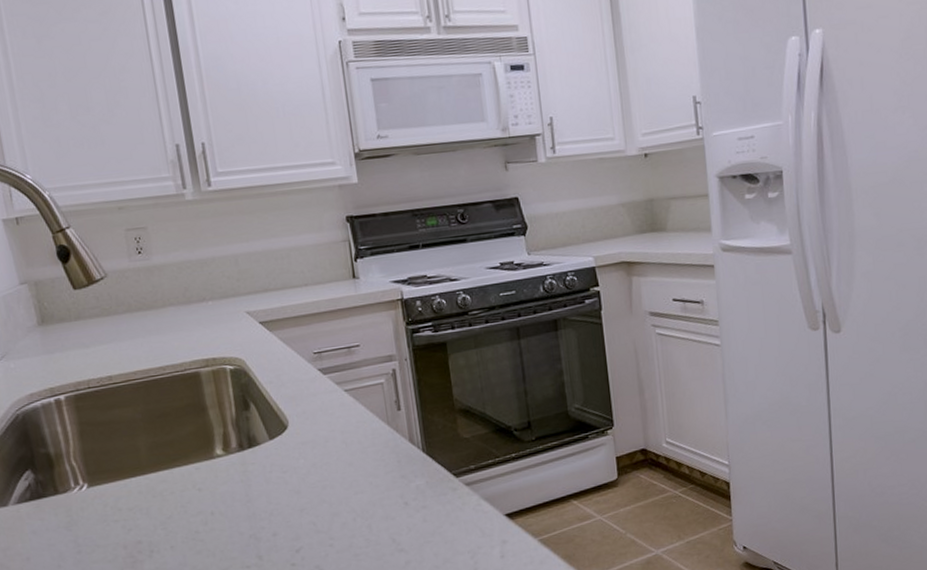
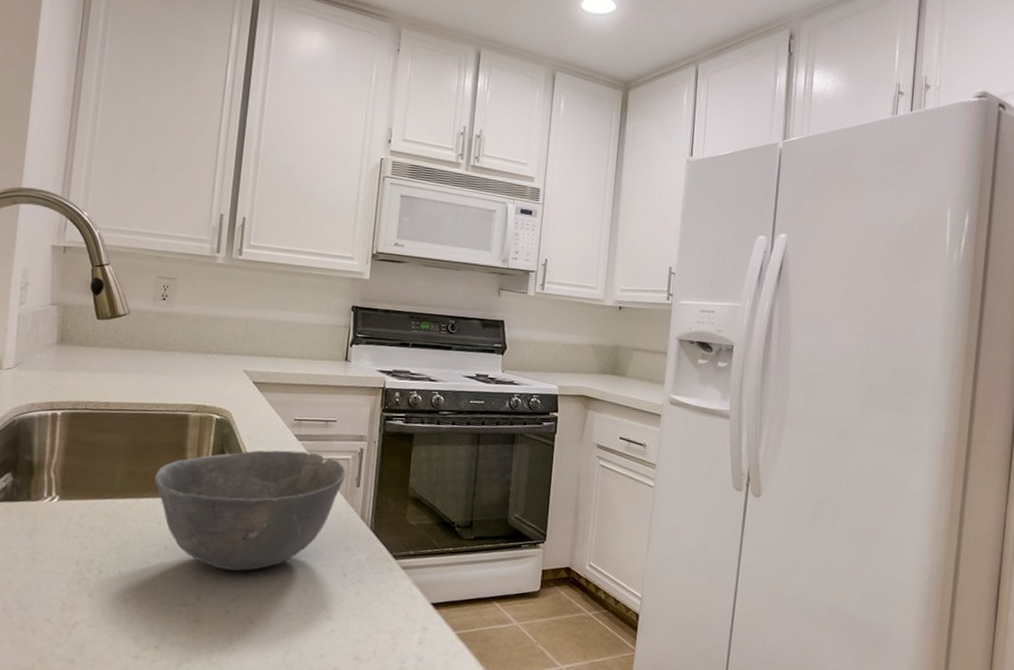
bowl: none [181,383,383,524] -> present [154,450,346,571]

